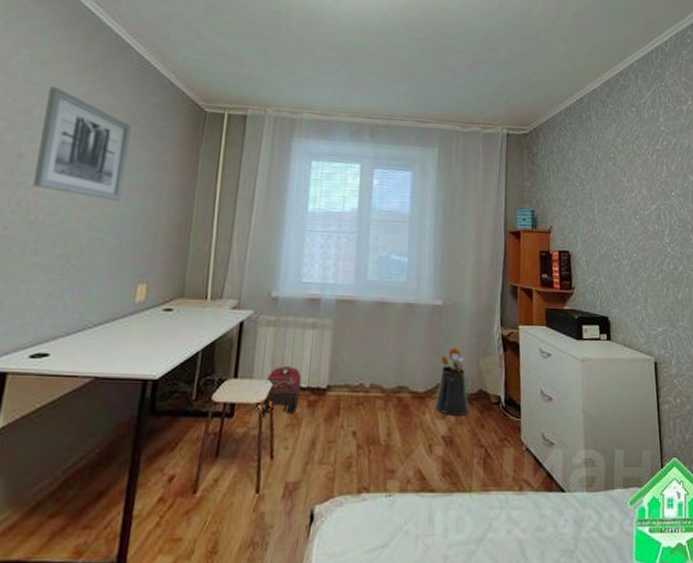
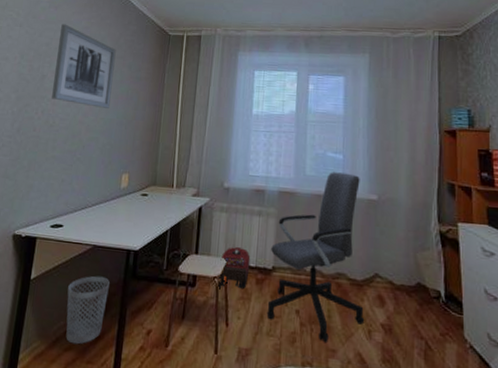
wastebasket: none [51,416,118,507] -> present [66,275,110,345]
office chair: none [319,276,426,463] -> present [266,172,365,342]
watering can: present [435,348,470,416] -> none [373,240,408,306]

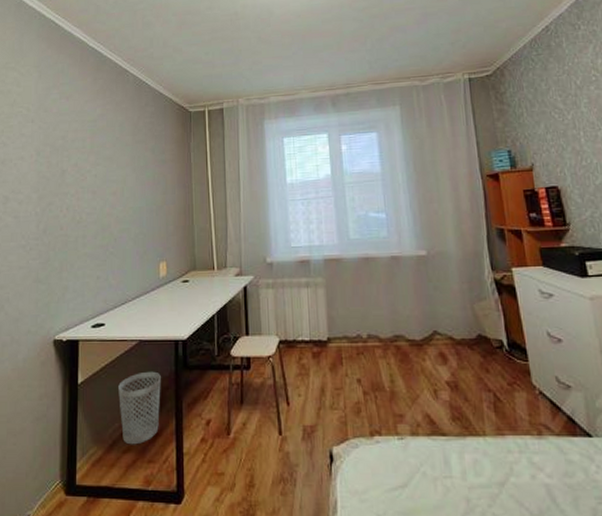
wall art: present [51,24,116,108] -> none [75,114,137,197]
backpack: present [217,247,251,289] -> none [272,323,305,367]
office chair: present [266,172,365,342] -> none [324,232,429,408]

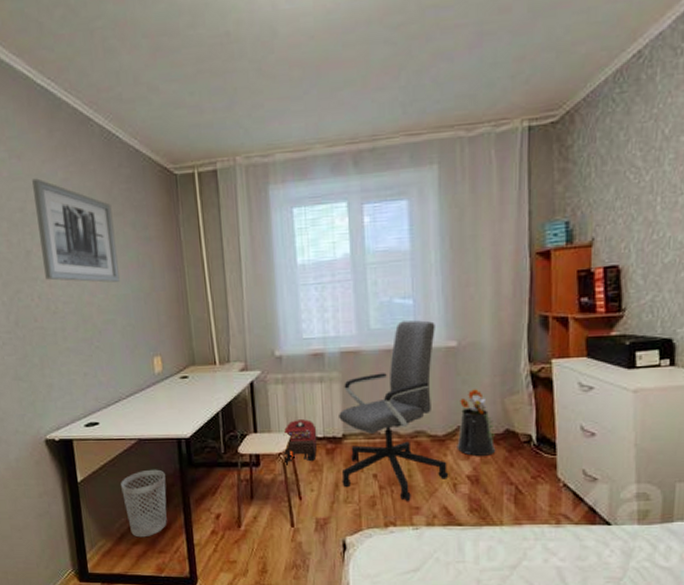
wall art: none [75,114,137,197] -> present [32,178,120,283]
backpack: none [272,323,305,367] -> present [283,419,318,464]
office chair: none [324,232,429,408] -> present [339,320,449,501]
watering can: none [433,295,471,361] -> present [457,389,496,456]

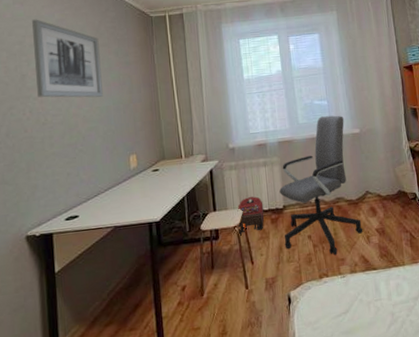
wastebasket: present [121,469,167,538] -> none [96,252,138,319]
watering can: present [457,389,496,456] -> none [365,163,394,213]

